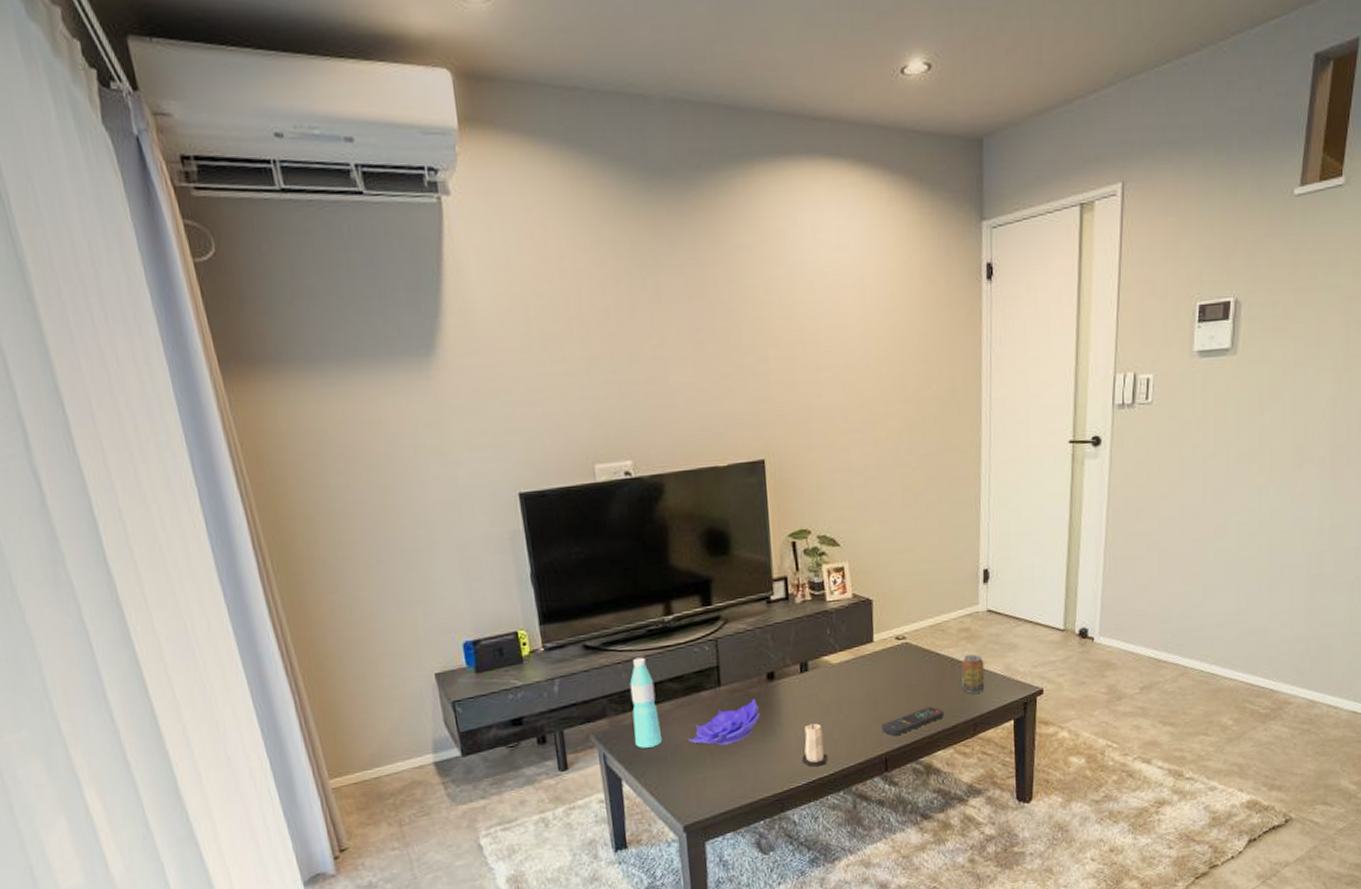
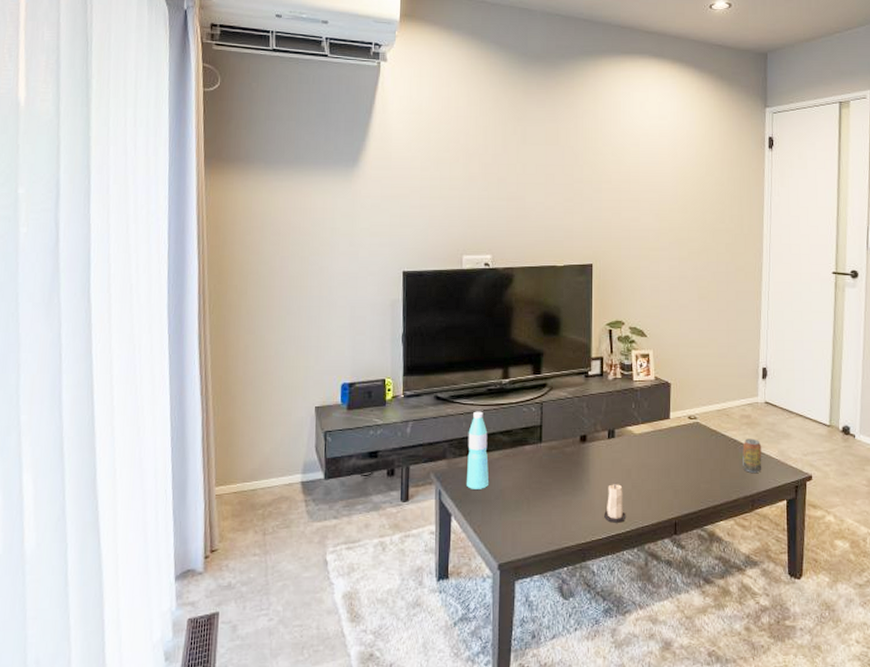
decorative bowl: present [687,699,760,746] -> none [510,457,572,494]
remote control: present [882,706,944,736] -> none [673,480,726,503]

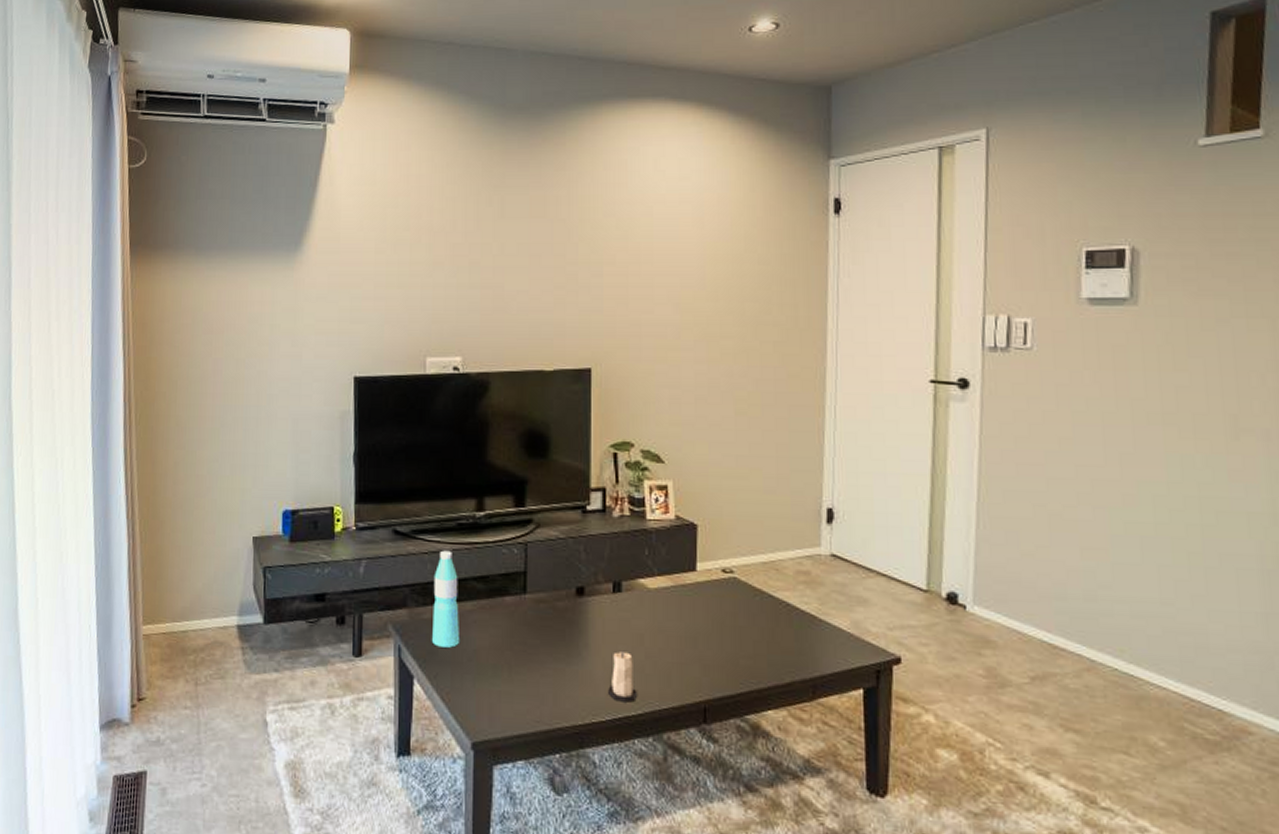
beverage can: present [742,438,762,473] -> none [799,602,827,649]

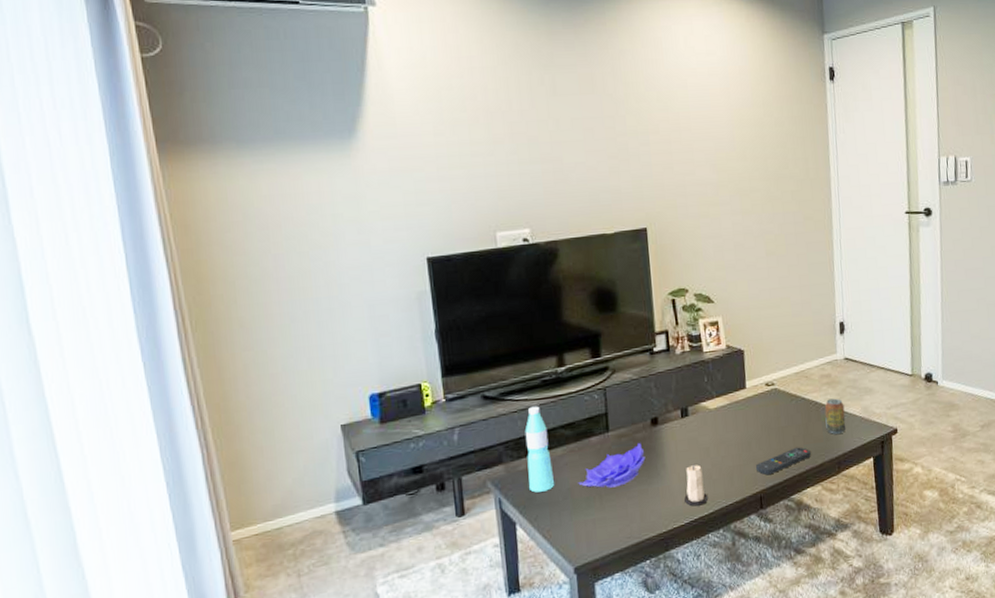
decorative bowl: none [486,614,566,659] -> present [578,443,646,488]
remote control: none [702,655,776,684] -> present [756,447,811,476]
beverage can: none [799,602,827,649] -> present [824,398,846,434]

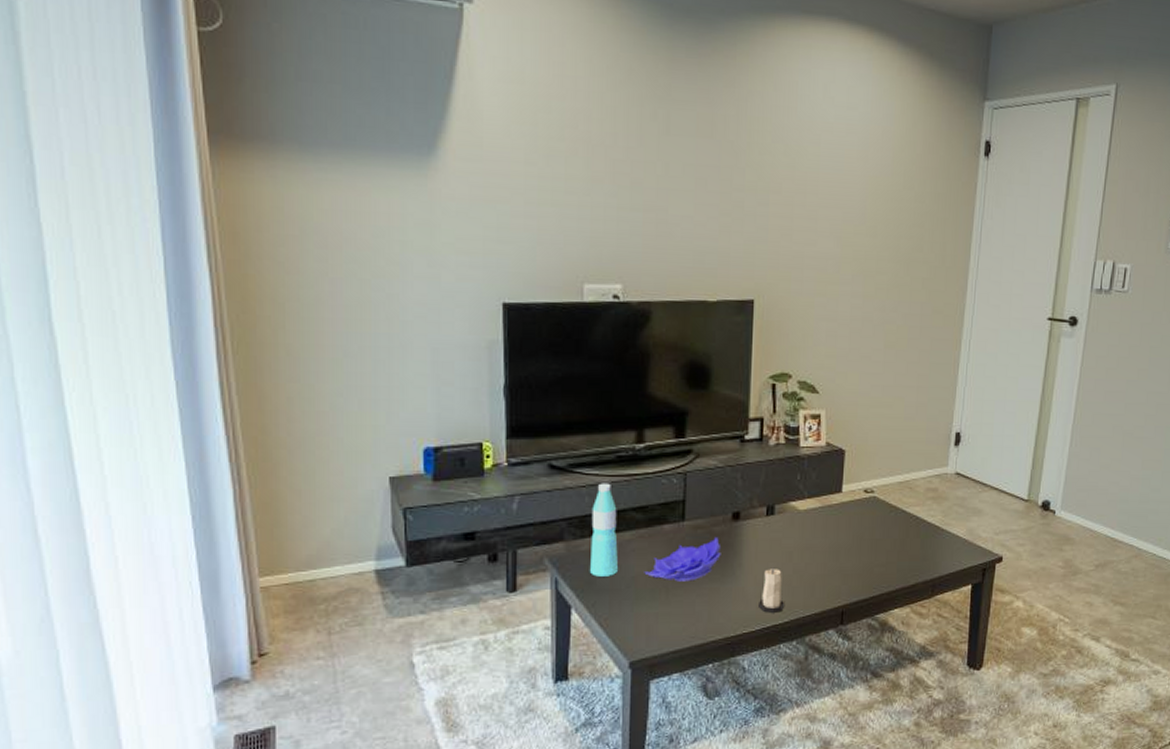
remote control: present [756,447,811,476] -> none [842,563,904,590]
beverage can: present [824,398,846,434] -> none [924,515,948,554]

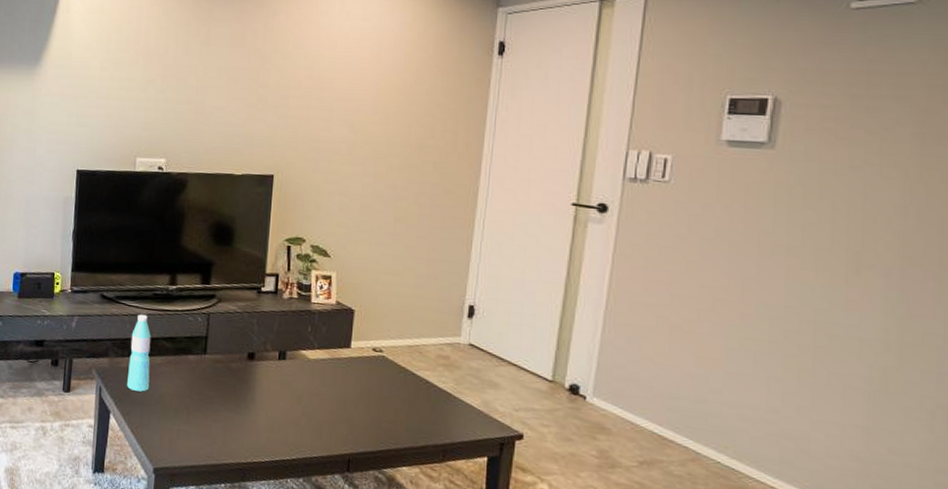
decorative bowl: present [644,538,721,582] -> none [170,372,237,407]
candle: present [759,567,784,613] -> none [268,406,292,449]

